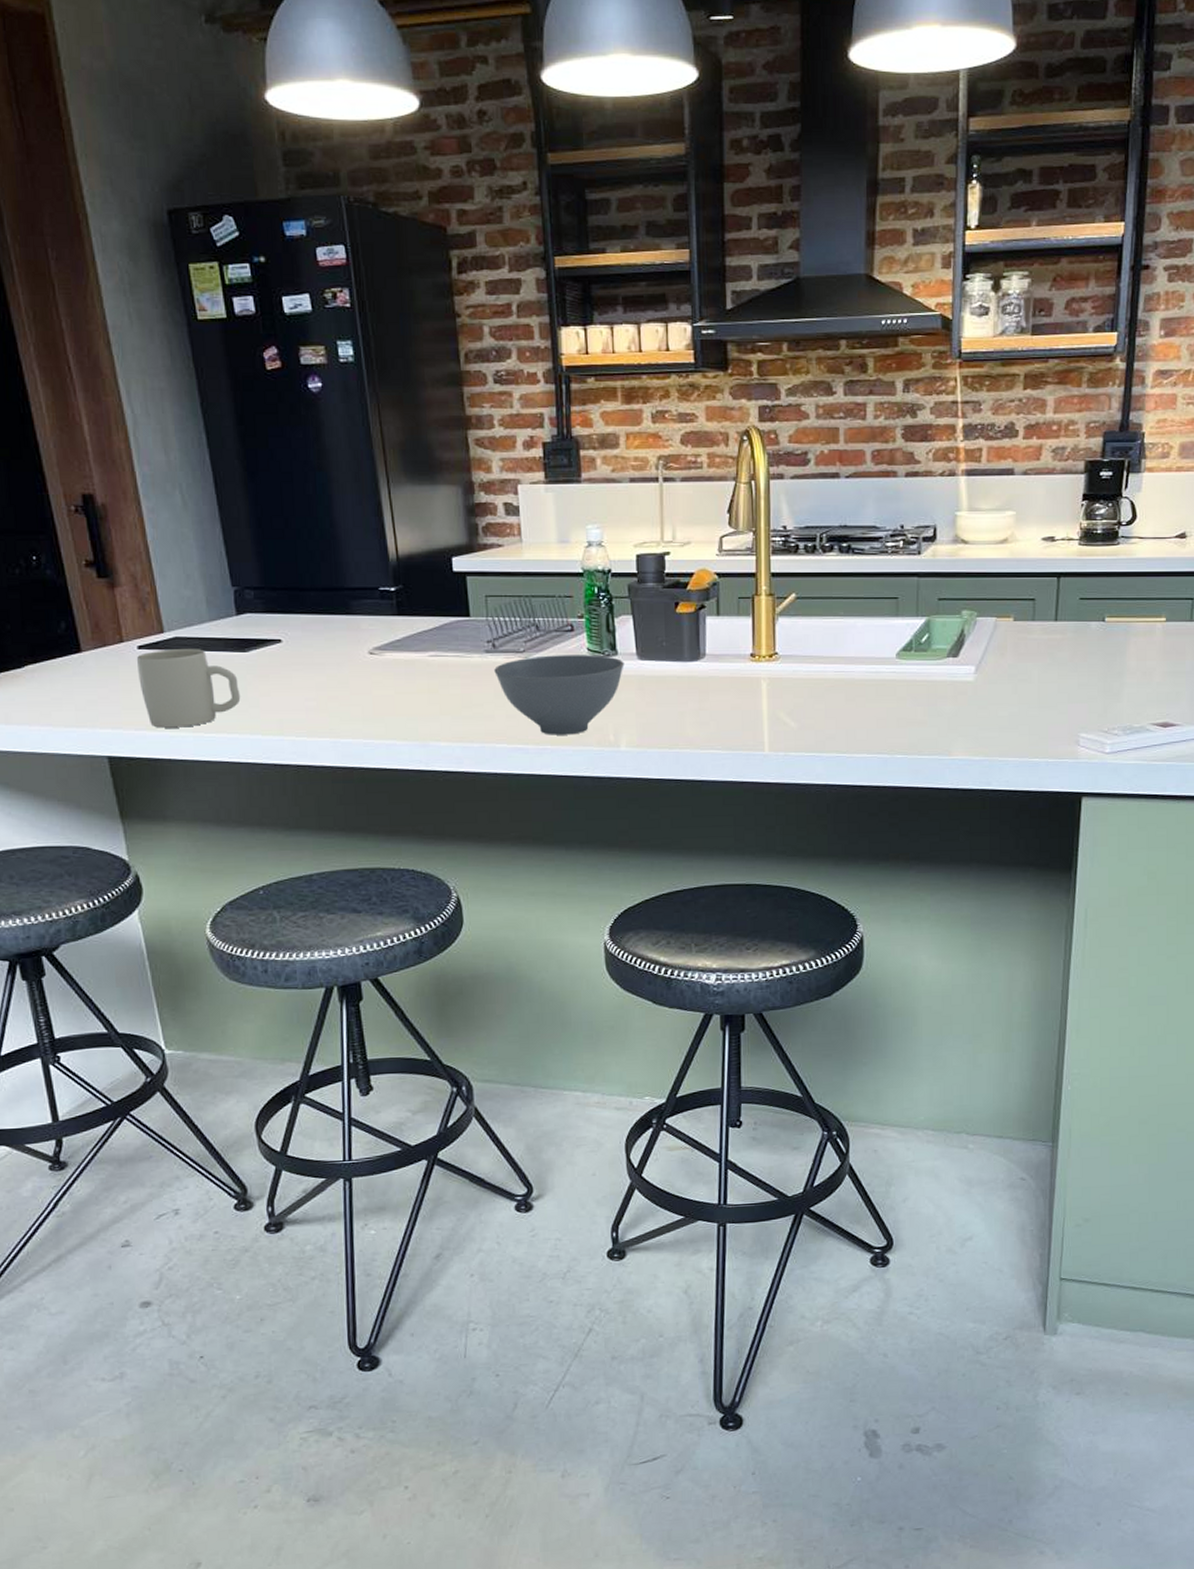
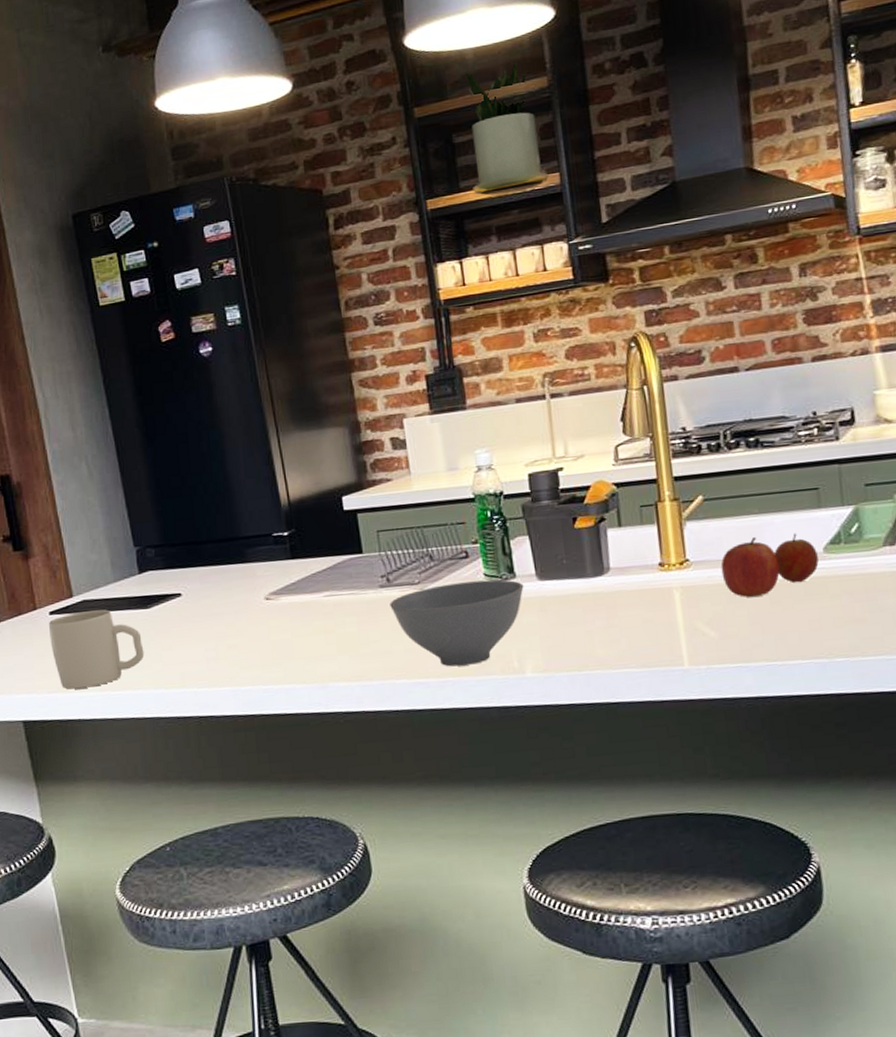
planter: none [601,121,679,263] -> present [466,61,549,196]
fruit: none [805,638,857,693] -> present [721,537,780,597]
fruit: none [853,637,891,684] -> present [774,533,819,584]

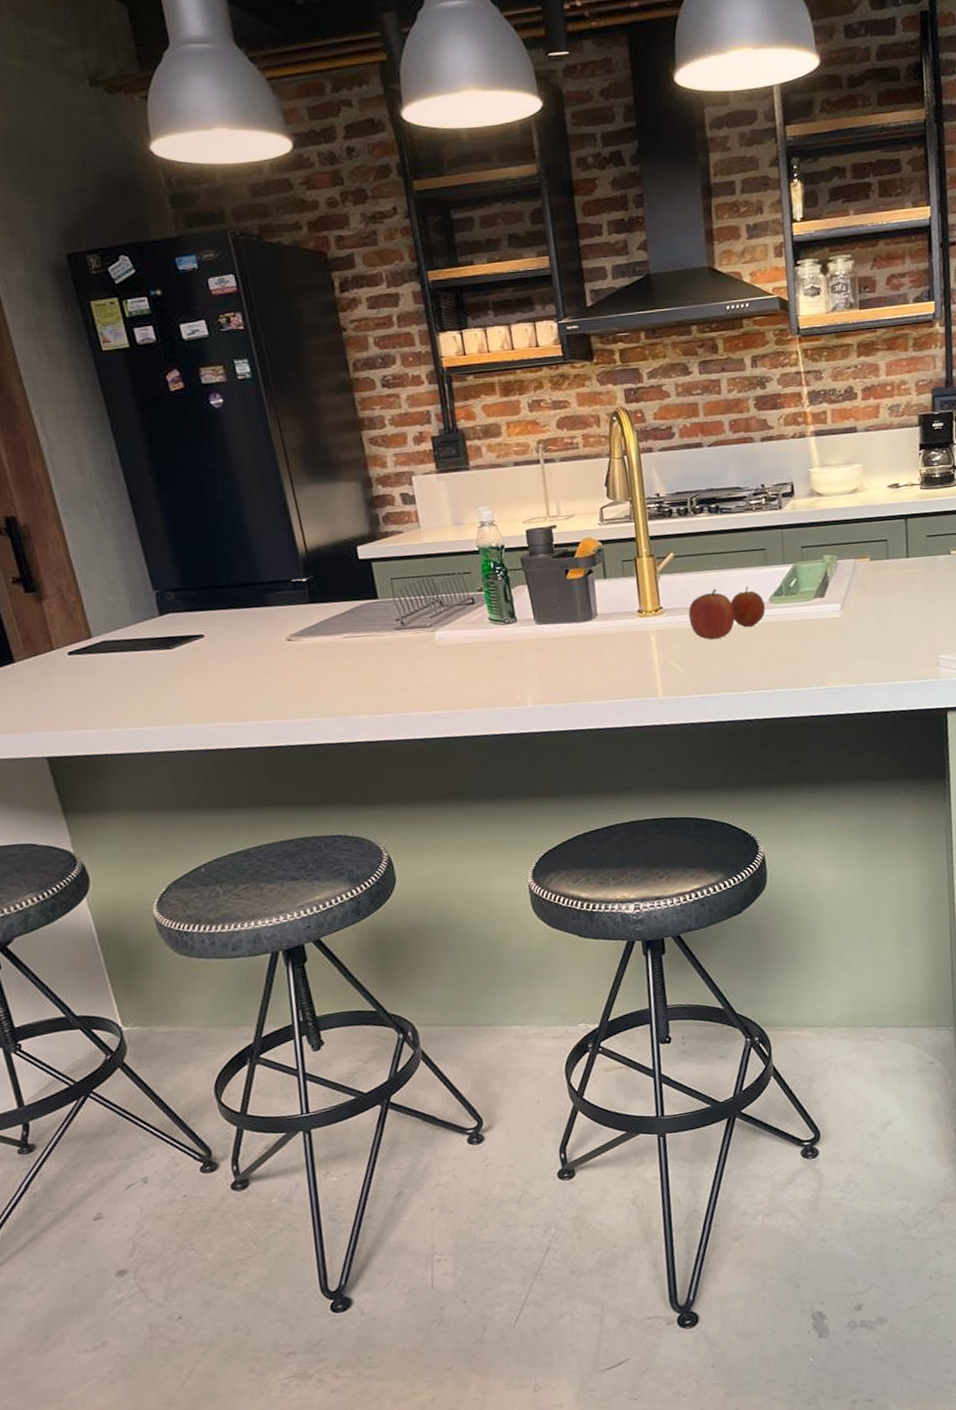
mug: present [49,609,145,690] -> none [68,650,170,726]
bowl: present [390,579,524,667] -> none [404,623,524,700]
planter: present [466,61,549,196] -> none [461,146,540,272]

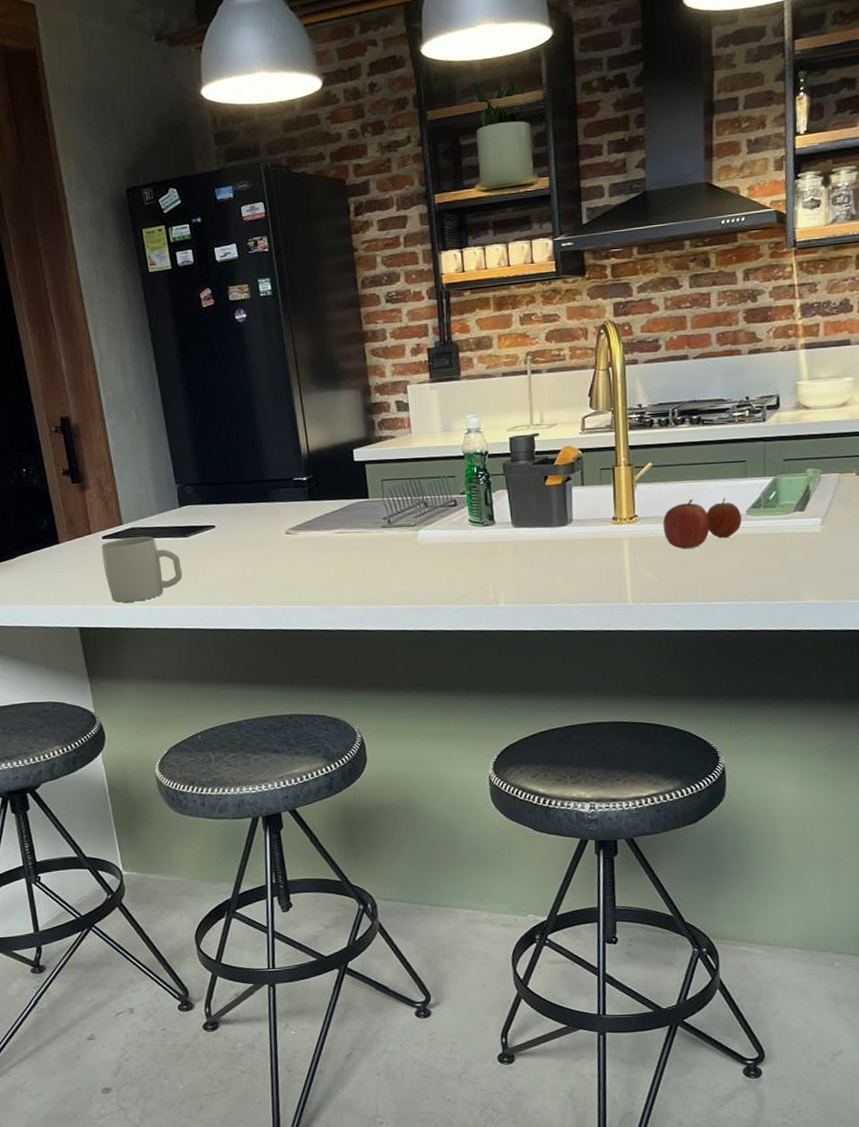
mug: none [68,650,170,726] -> present [102,536,183,603]
planter: none [461,146,540,272] -> present [473,75,540,194]

